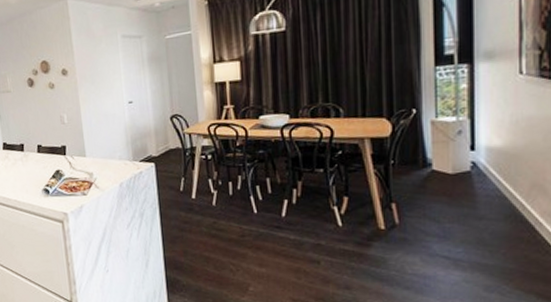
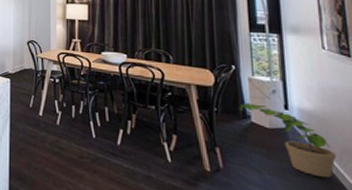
potted plant: none [418,149,525,217] -> present [238,103,337,178]

